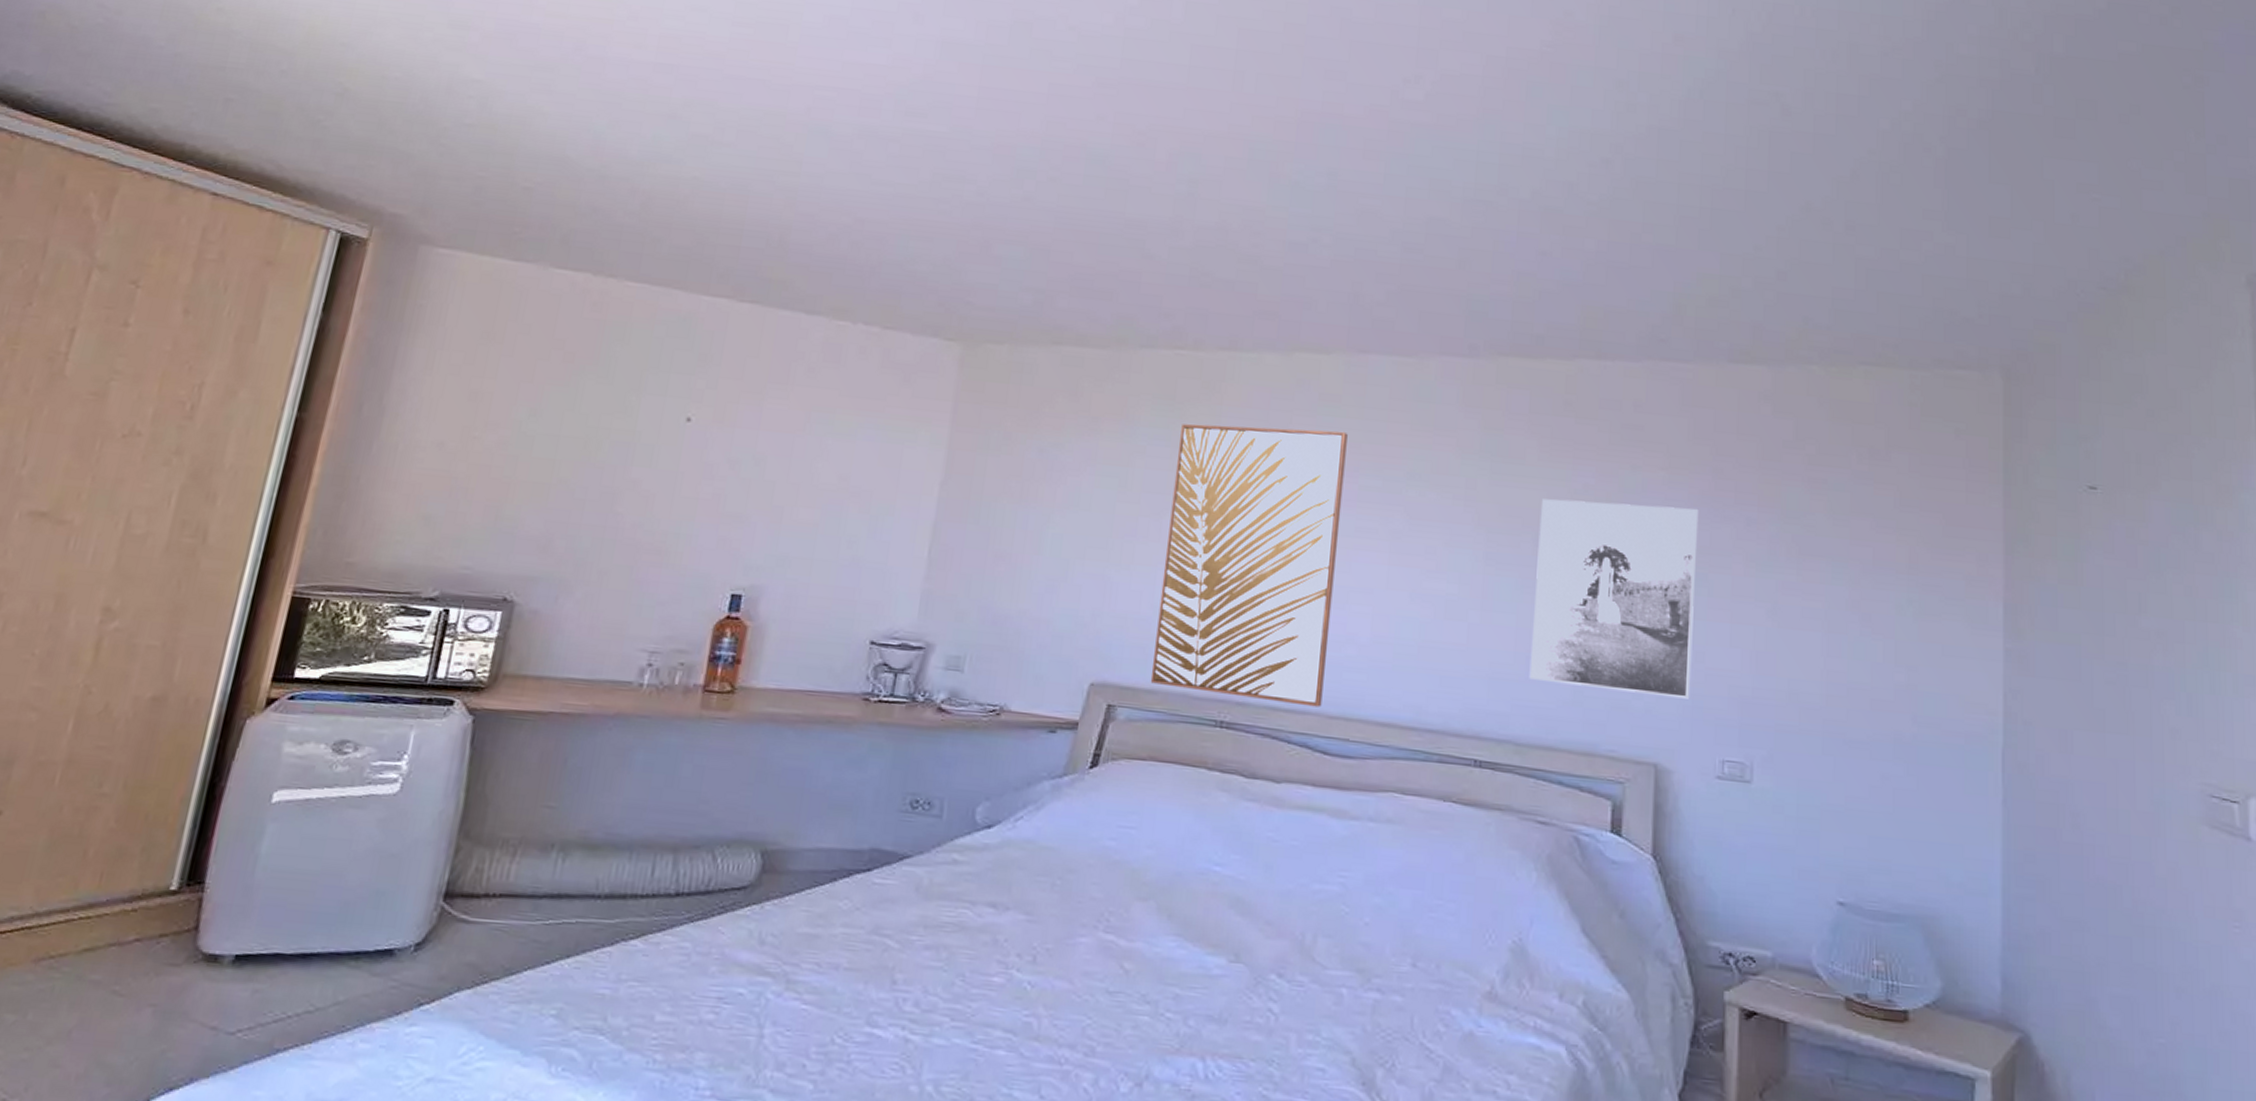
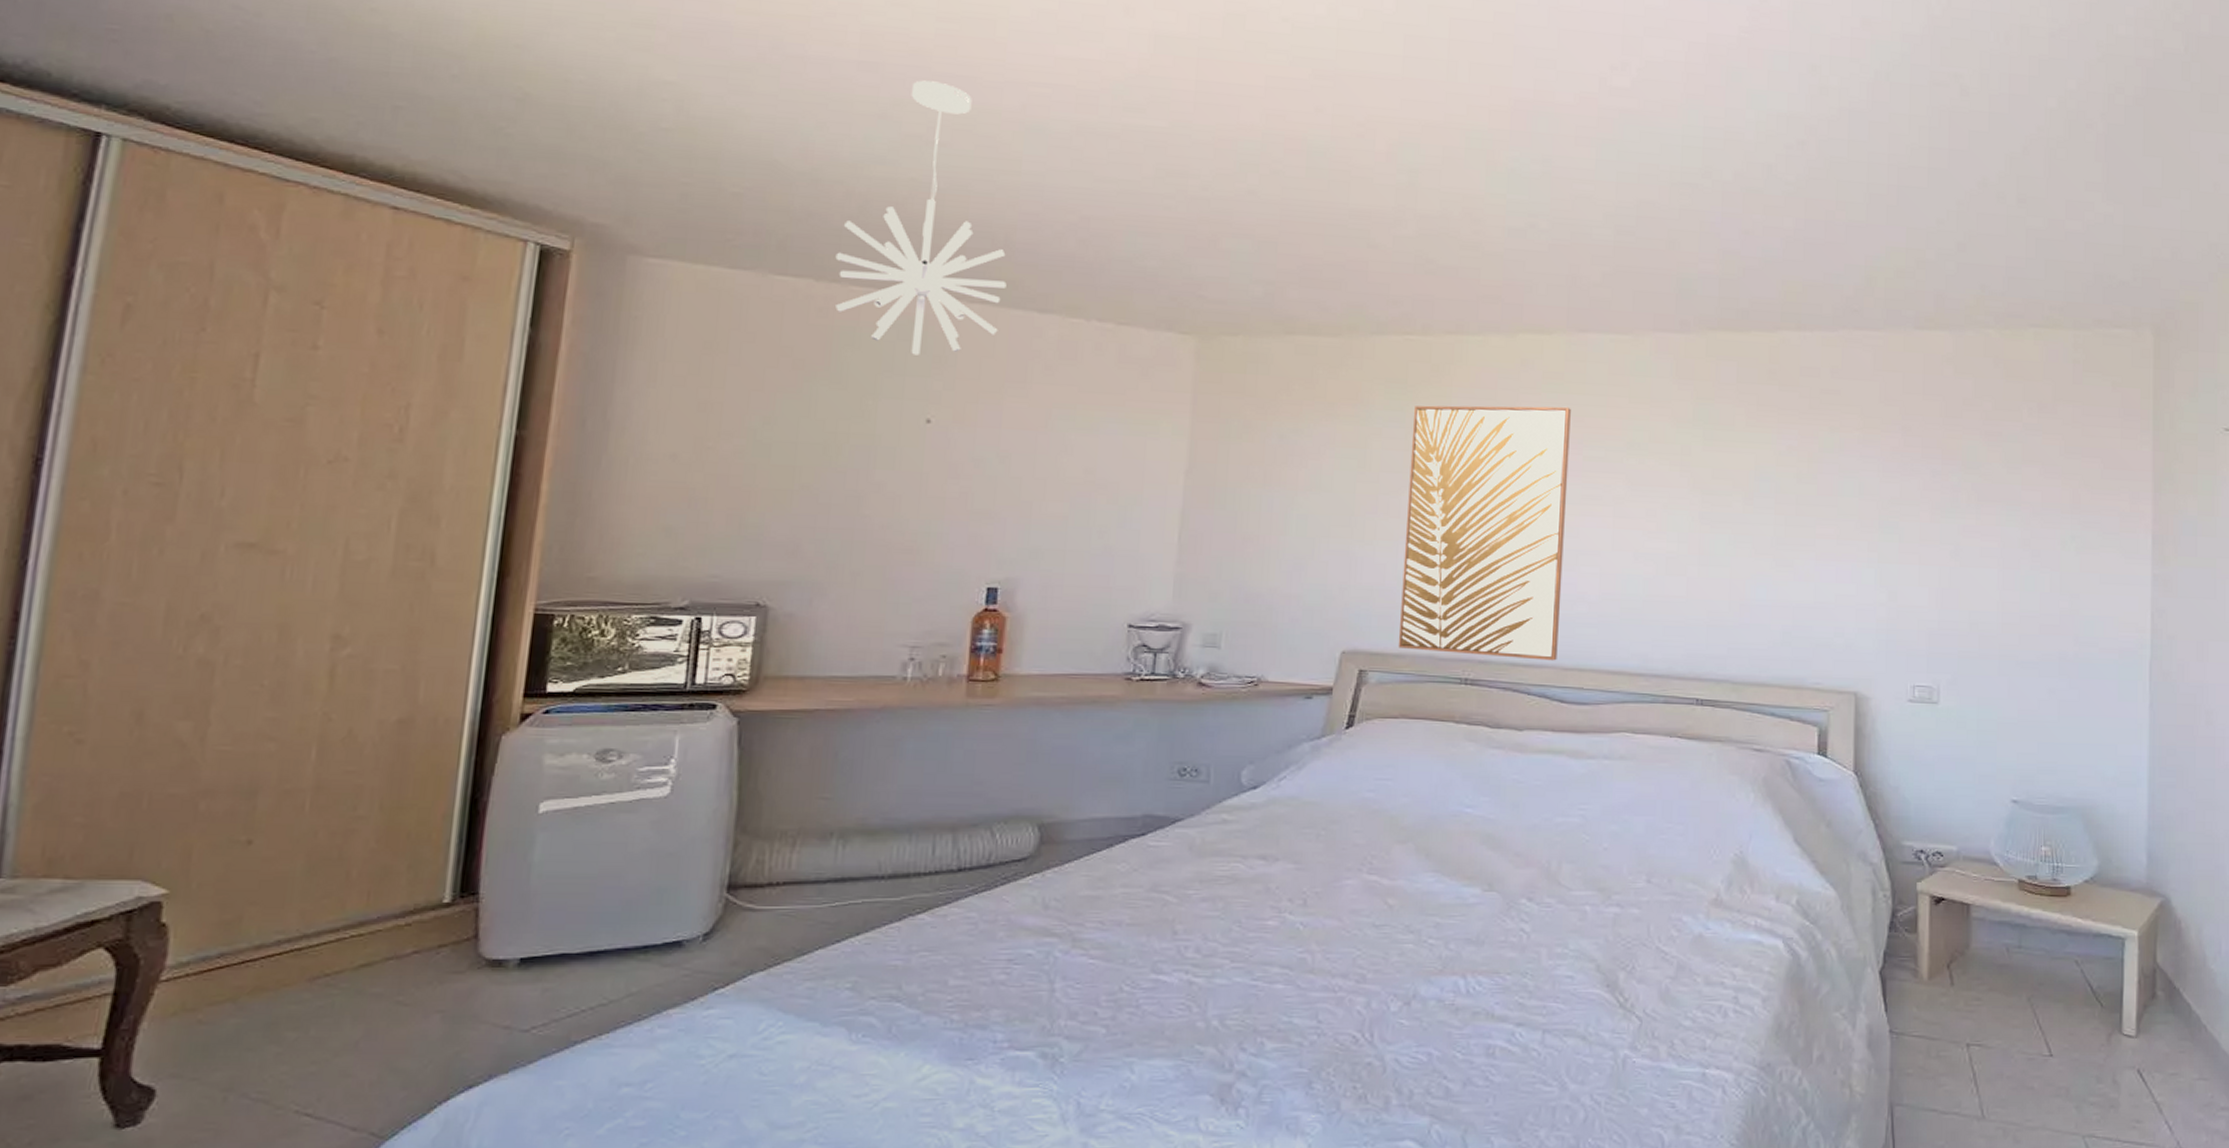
pendant light: none [610,82,779,353] -> present [835,80,1007,355]
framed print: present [1529,499,1699,699] -> none [1743,461,1890,634]

